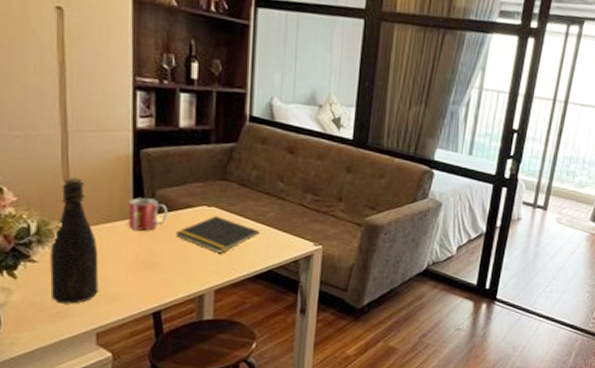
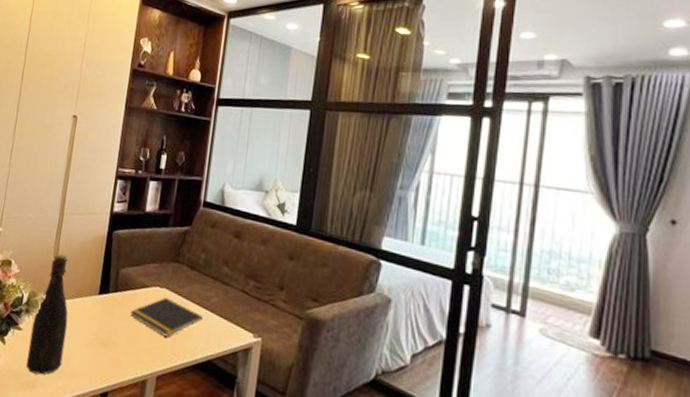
mug: present [127,198,168,231] -> none [93,275,127,308]

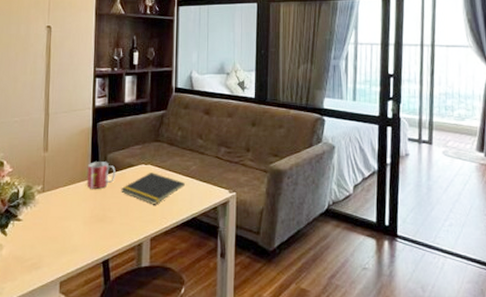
bottle: present [26,254,68,375] -> none [29,150,65,256]
mug: none [93,275,127,308] -> present [86,162,116,189]

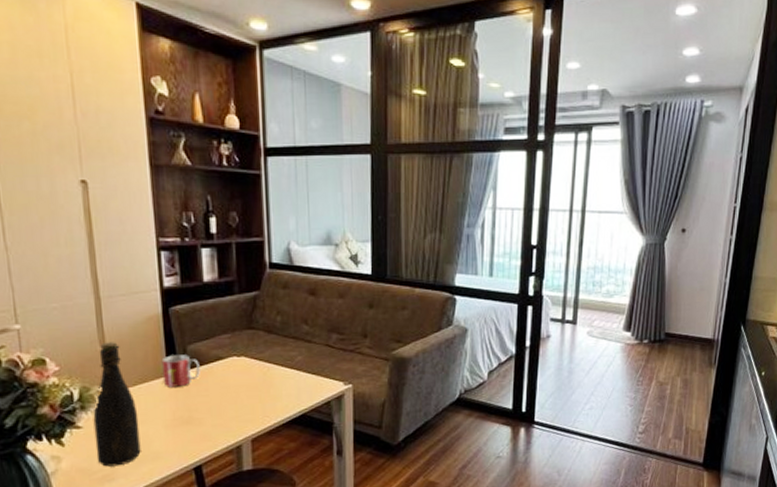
bottle: none [29,150,65,256] -> present [93,342,141,467]
notepad: present [121,173,185,205] -> none [209,365,289,403]

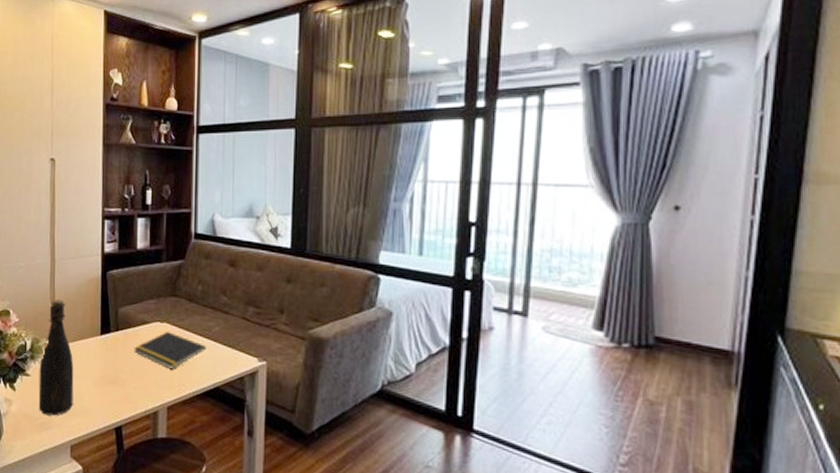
mug: present [161,355,200,387] -> none [96,316,128,347]
notepad: none [209,365,289,403] -> present [134,332,206,369]

